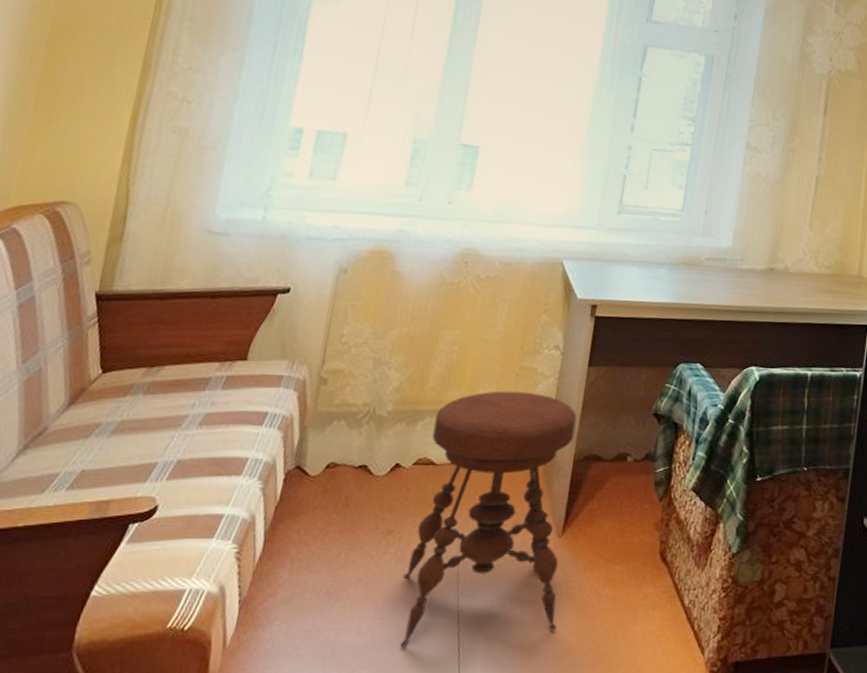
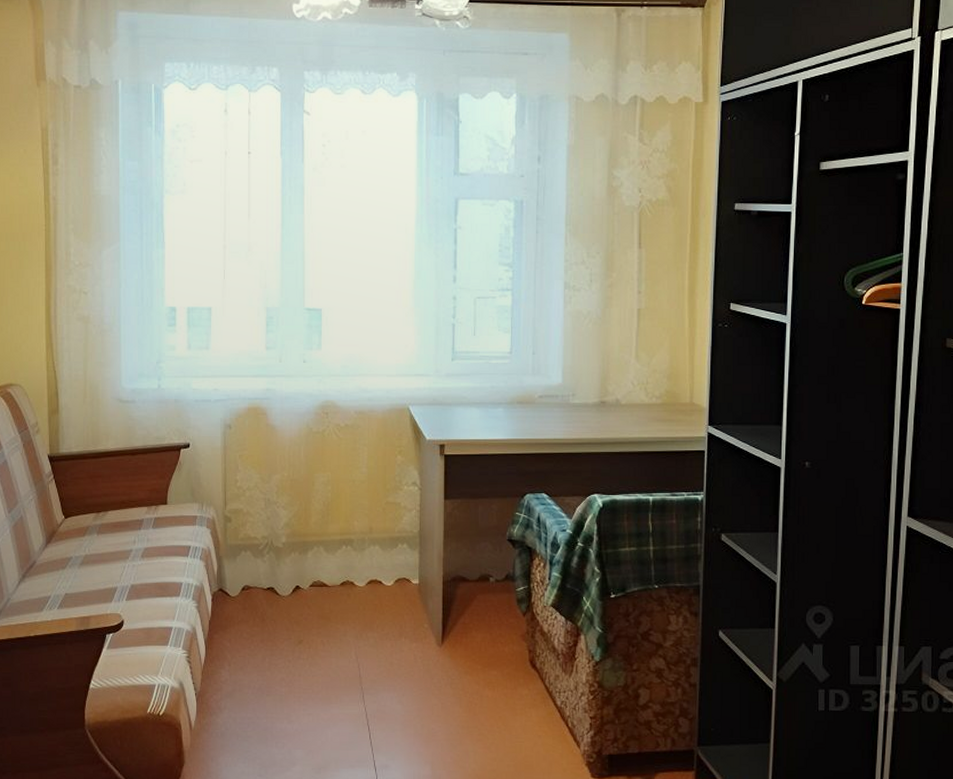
stool: present [399,391,577,648] -> none [317,523,448,734]

